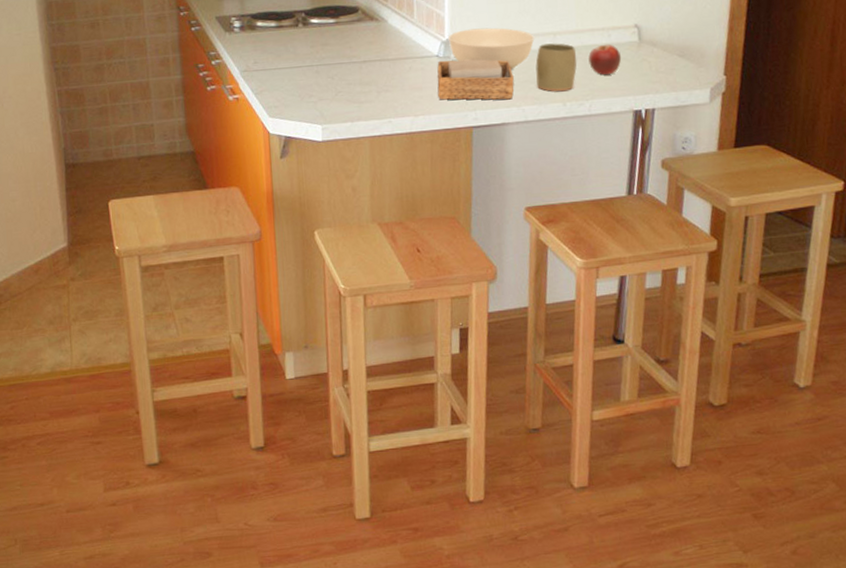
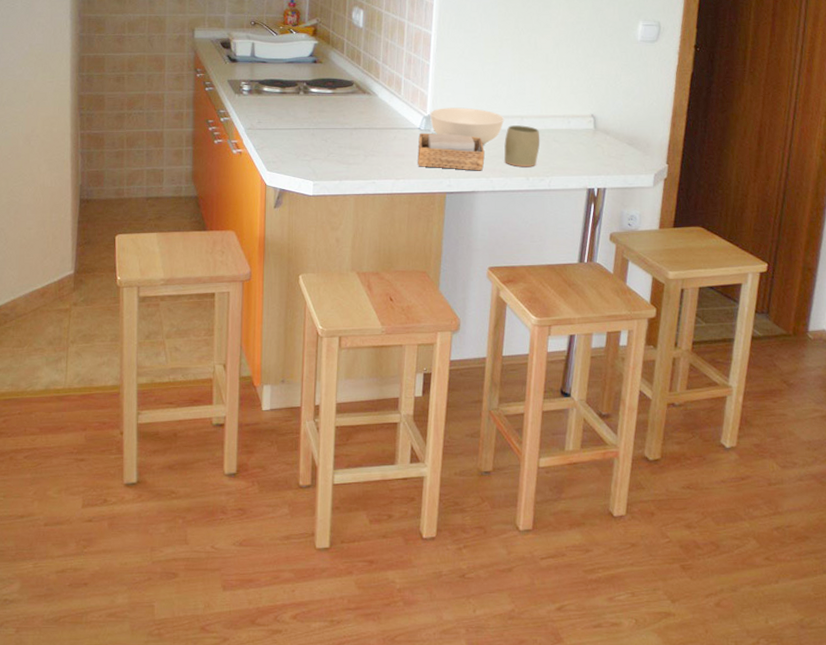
fruit: present [588,43,622,75] -> none [550,129,579,156]

